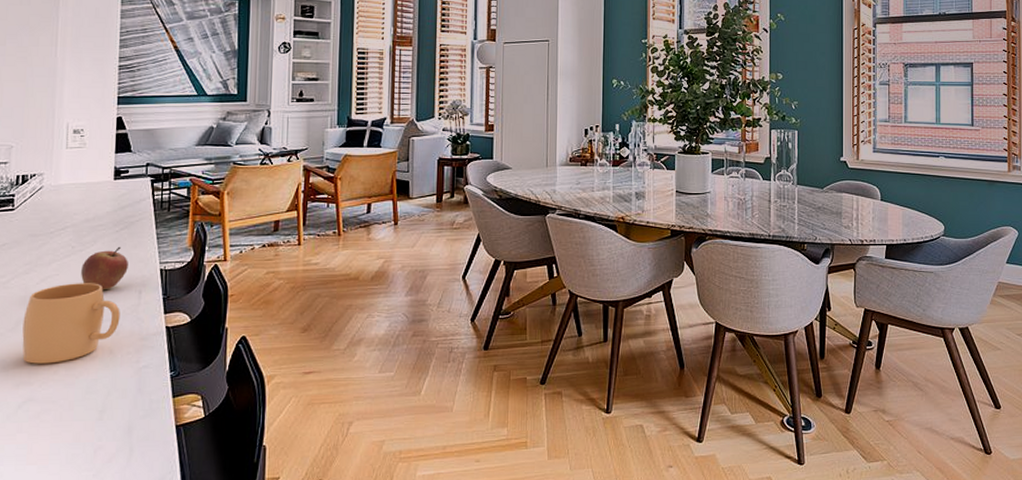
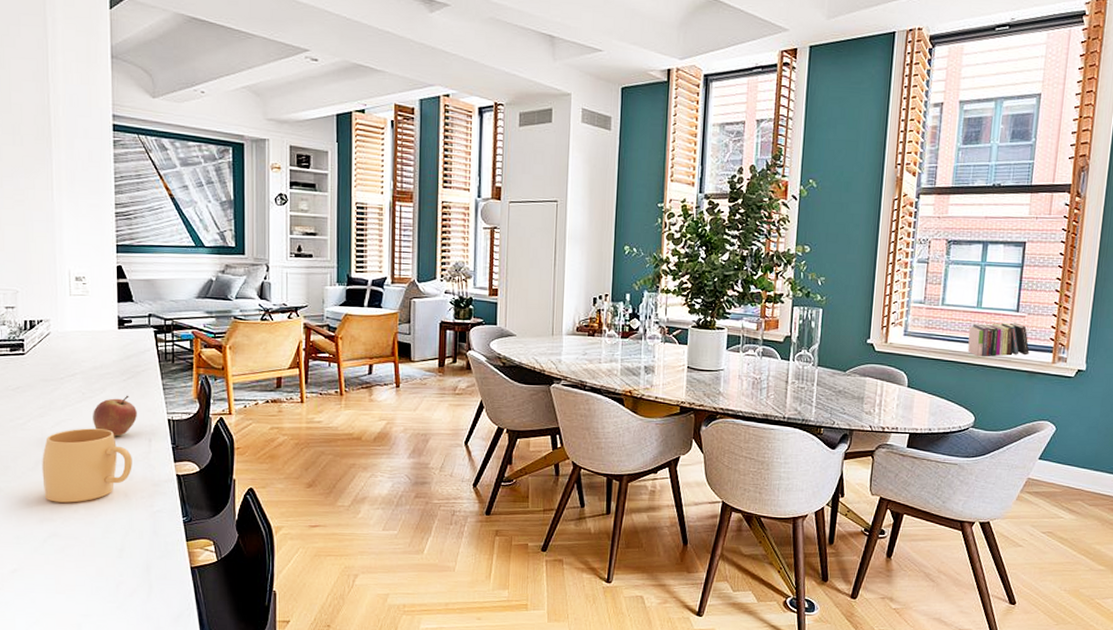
books: none [931,136,987,169] -> present [967,322,1030,357]

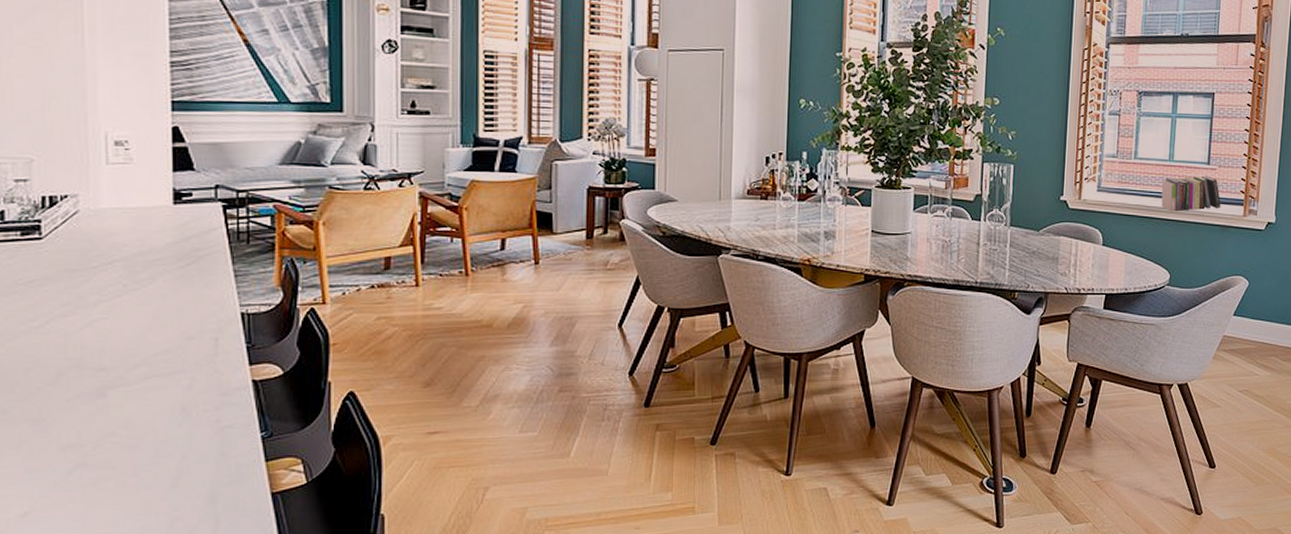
mug: present [42,428,132,503] -> none [65,328,192,423]
fruit: present [93,395,137,437] -> none [138,285,199,338]

